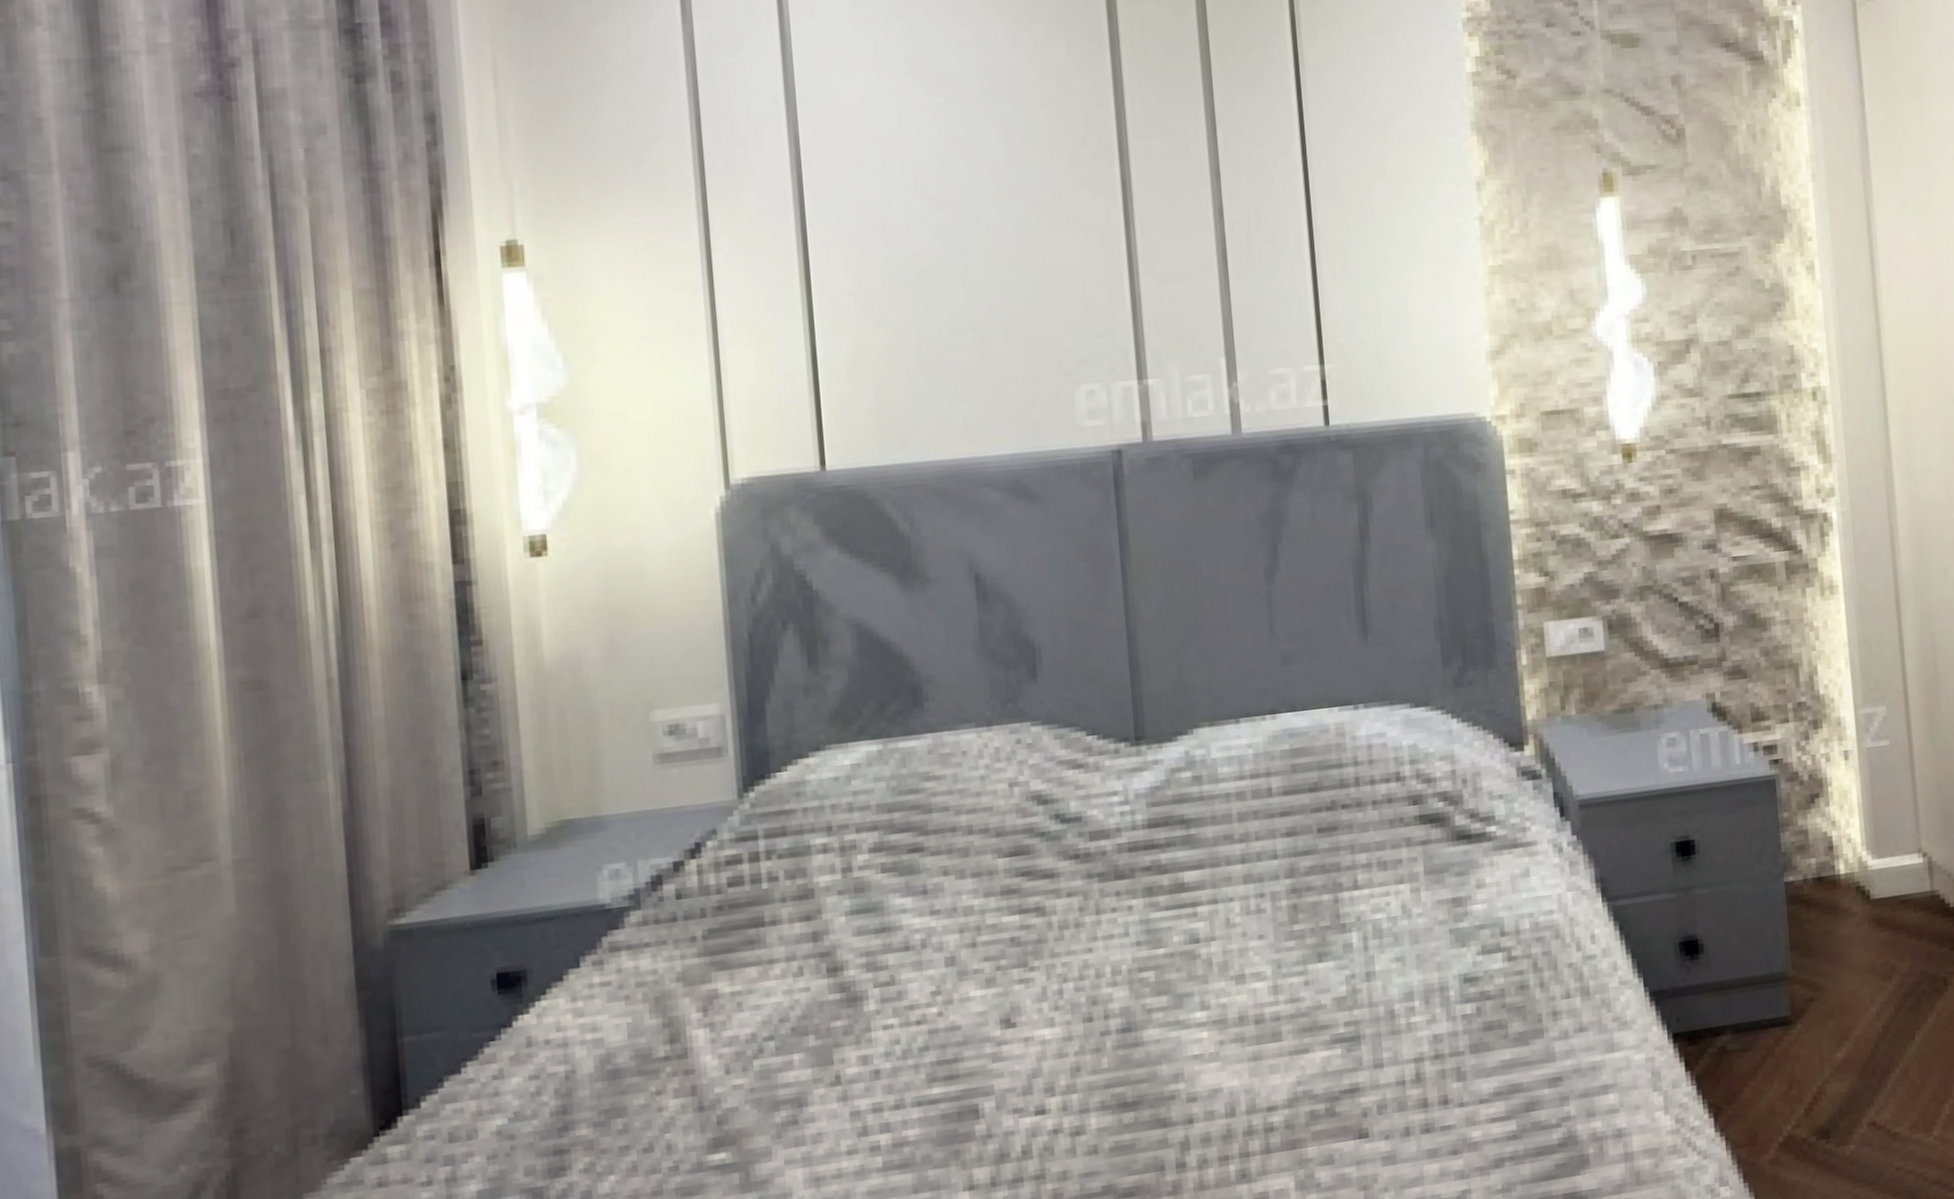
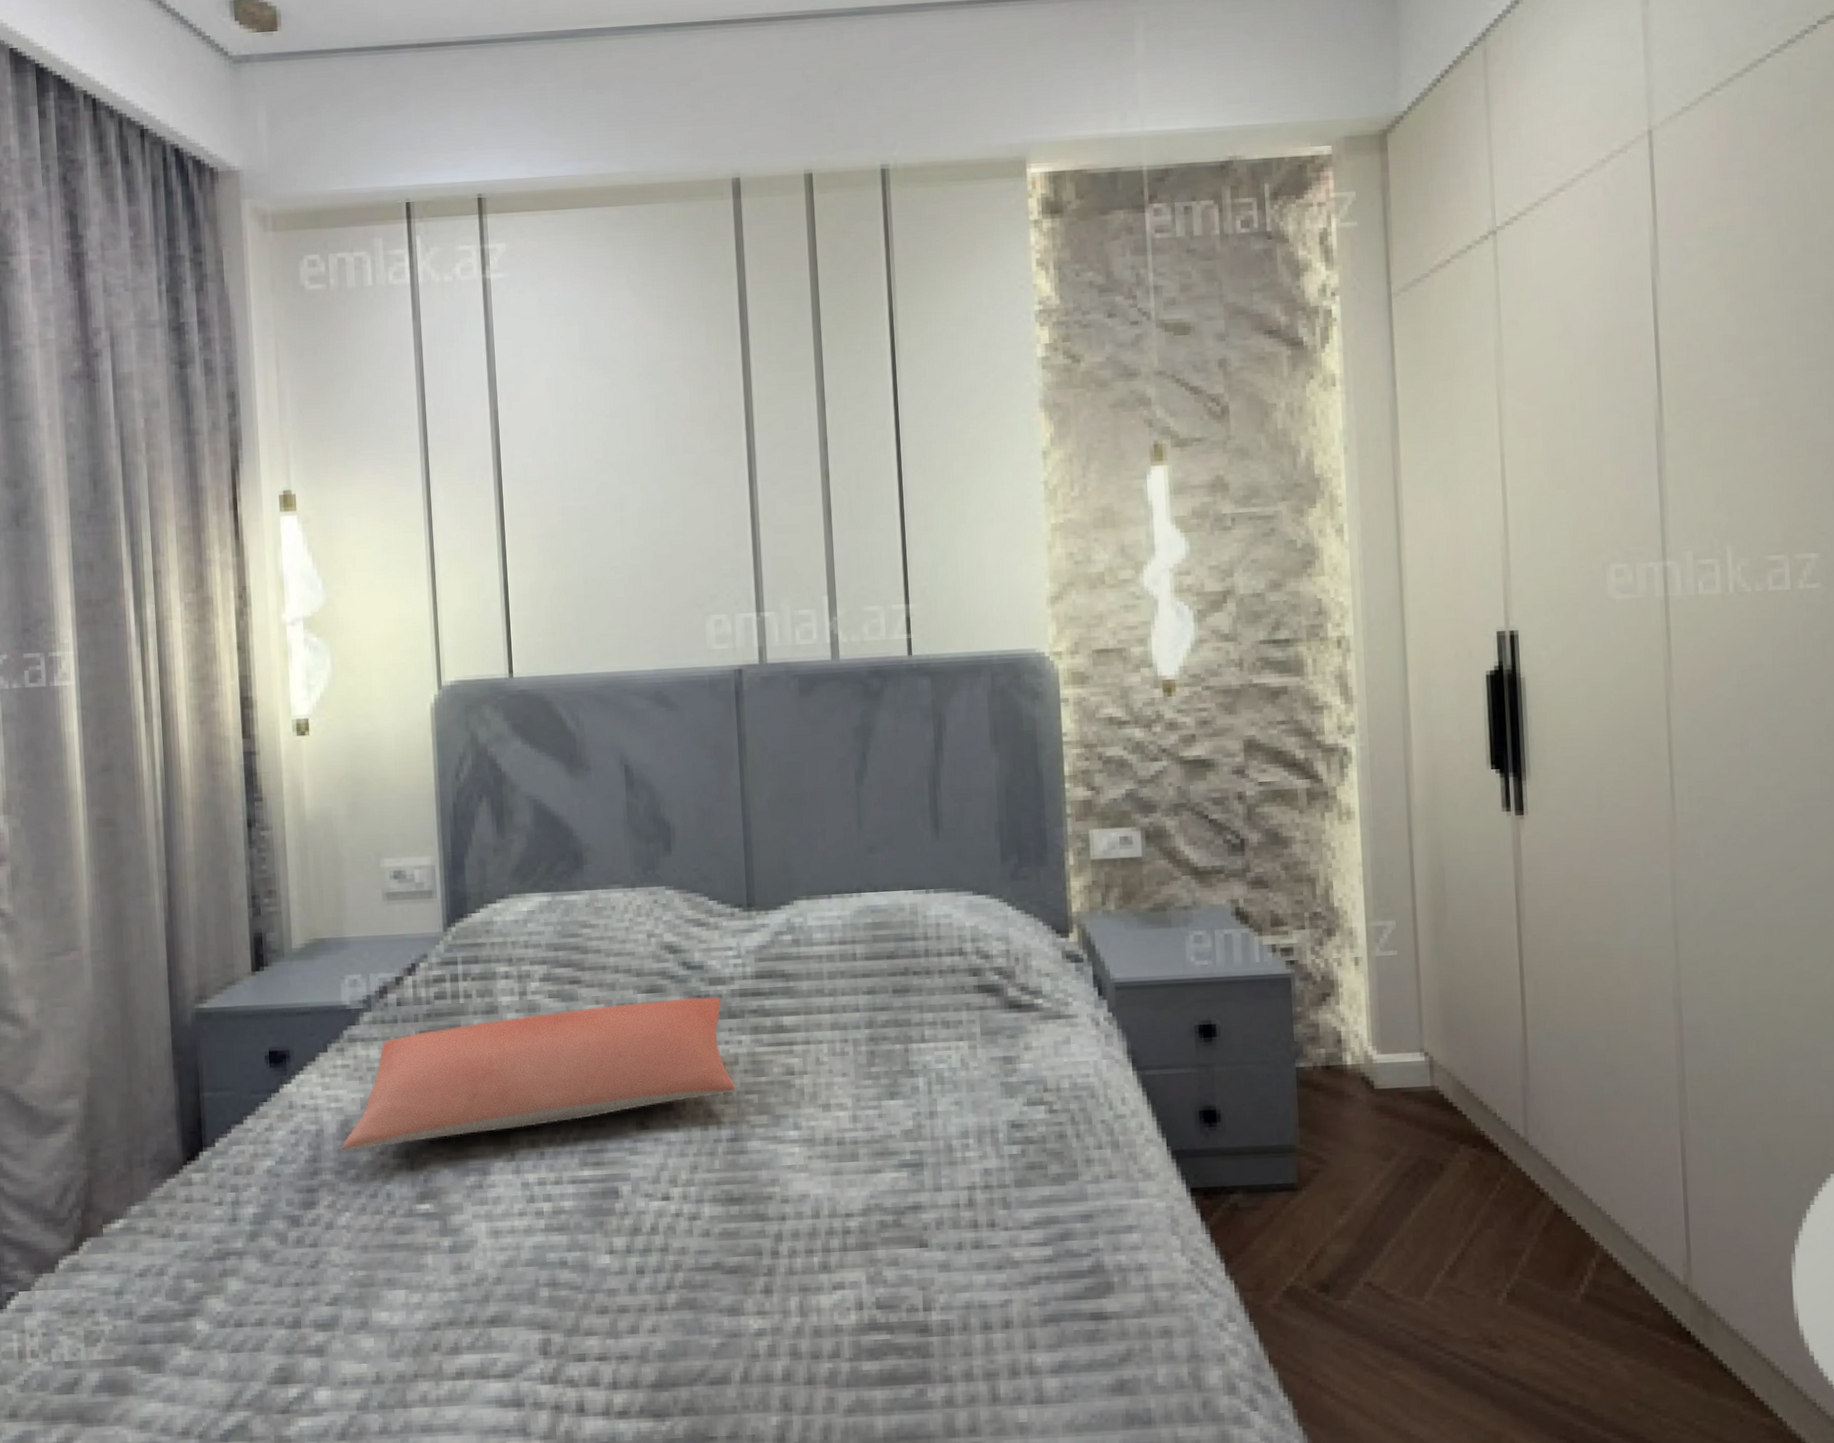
pillow: none [602,854,1128,1095] -> present [342,997,737,1151]

